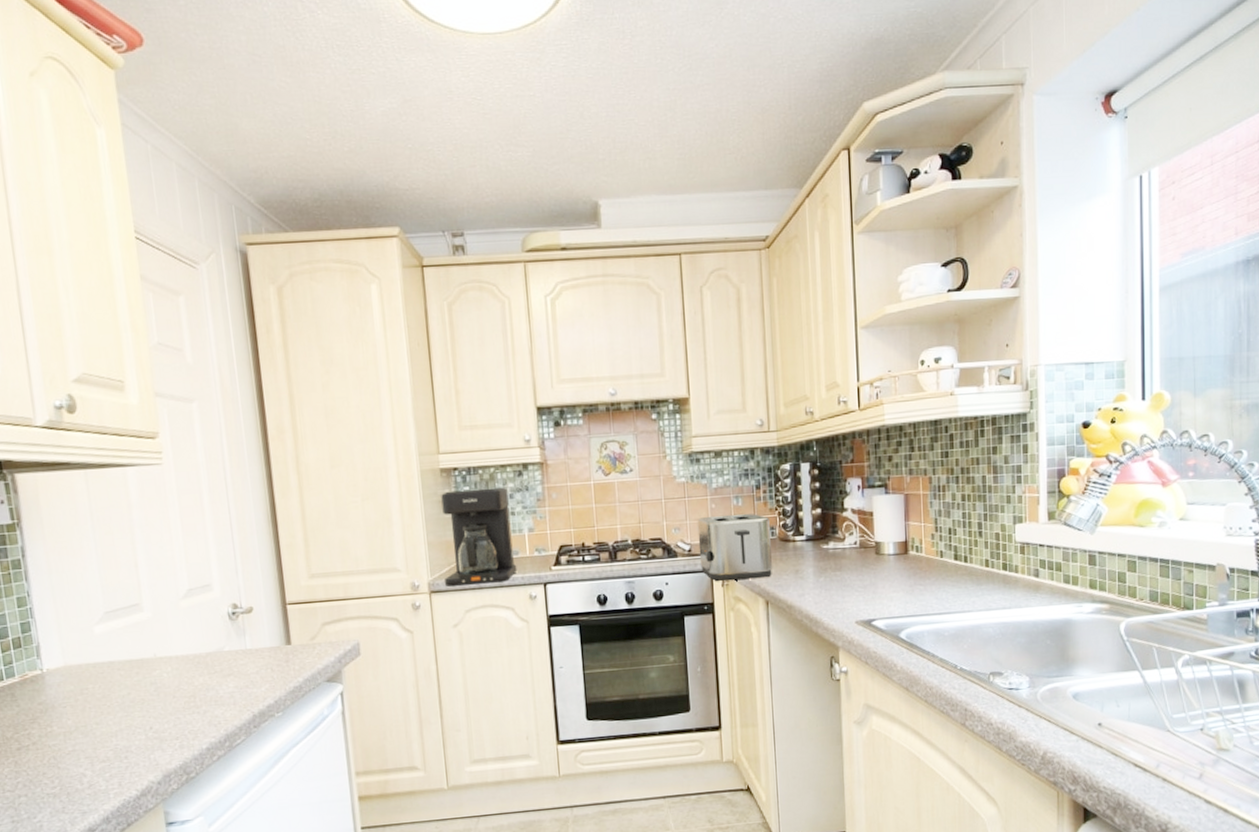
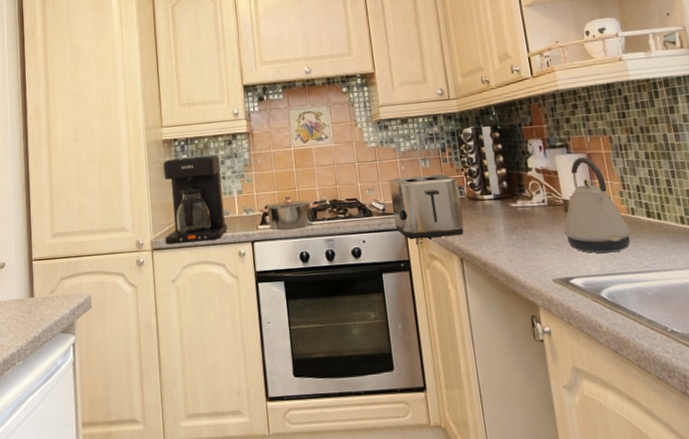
cooking pot: none [552,534,620,572] -> present [258,195,319,231]
kettle: none [871,498,937,596] -> present [563,157,632,253]

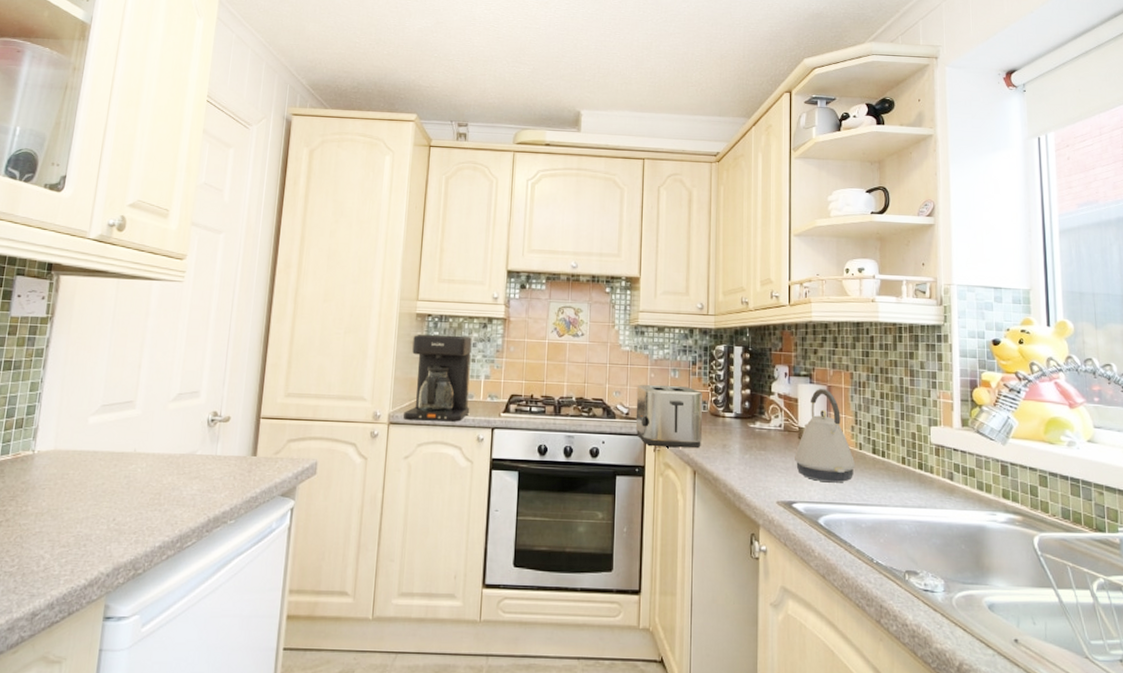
cooking pot: present [258,195,319,231] -> none [503,387,565,422]

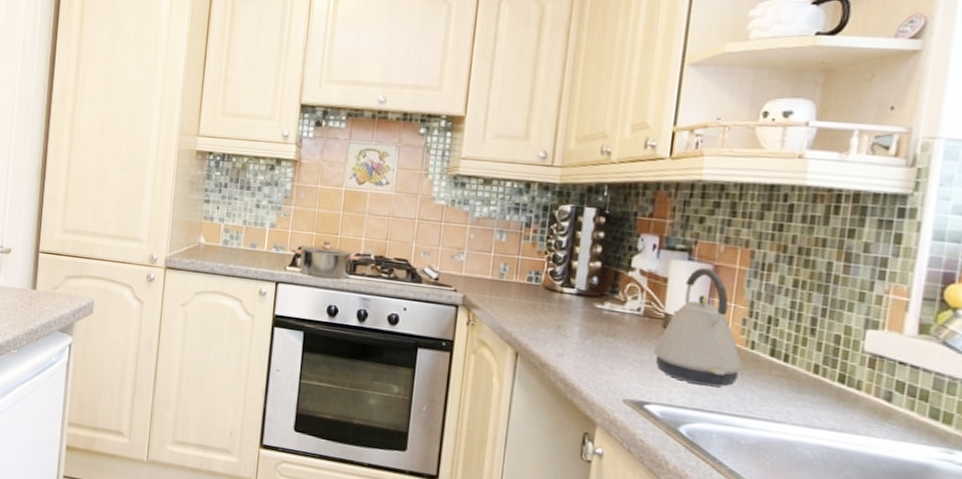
coffee maker: present [402,334,472,423] -> none [180,173,257,273]
cooking pot: none [503,387,565,422] -> present [290,240,362,281]
toaster: present [635,384,703,449] -> none [445,246,536,327]

